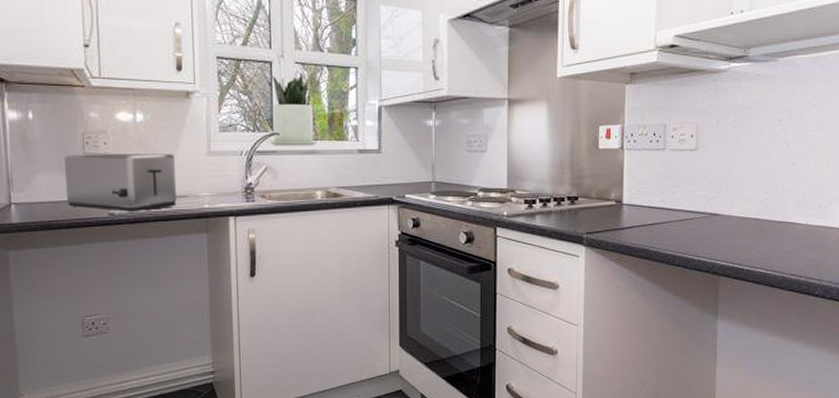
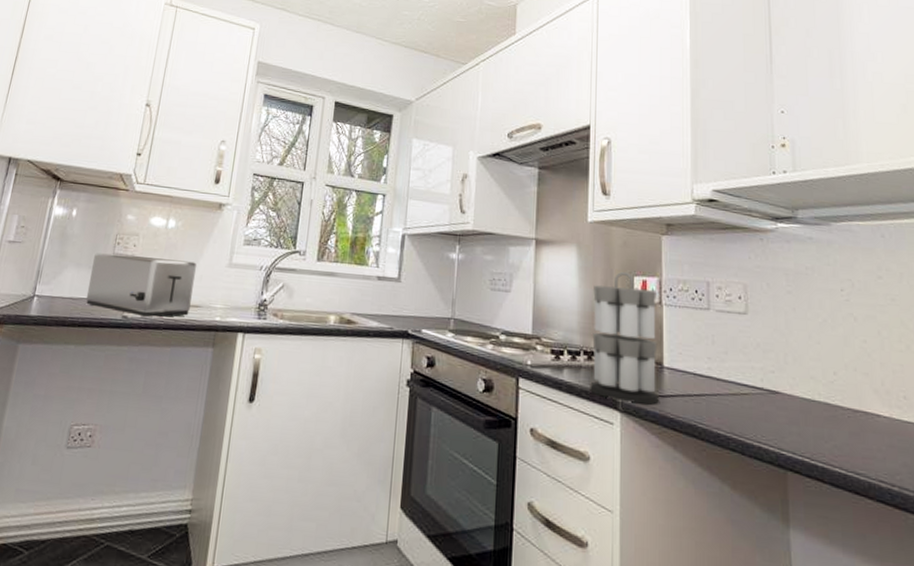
planter: present [270,73,317,146] -> none [291,195,337,268]
spice rack: none [559,122,620,237] -> present [590,271,659,405]

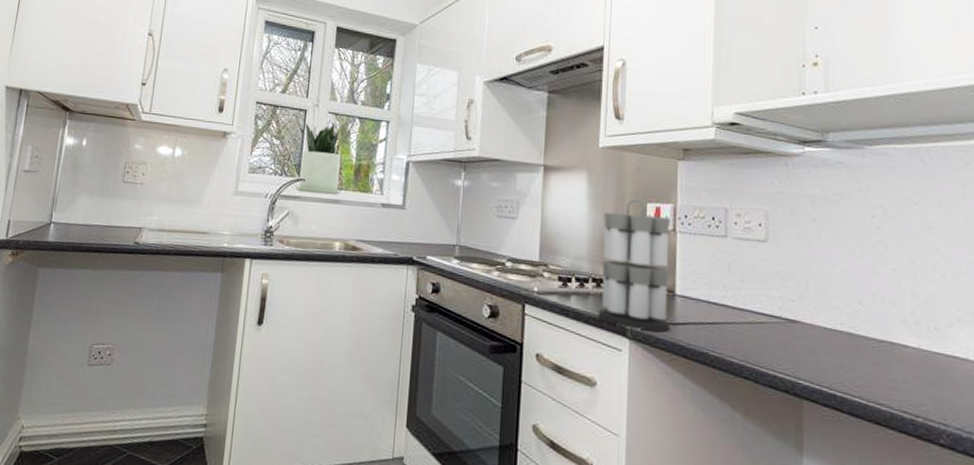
toaster: present [85,253,196,318] -> none [99,181,203,244]
planter: none [291,195,337,268] -> present [295,122,341,195]

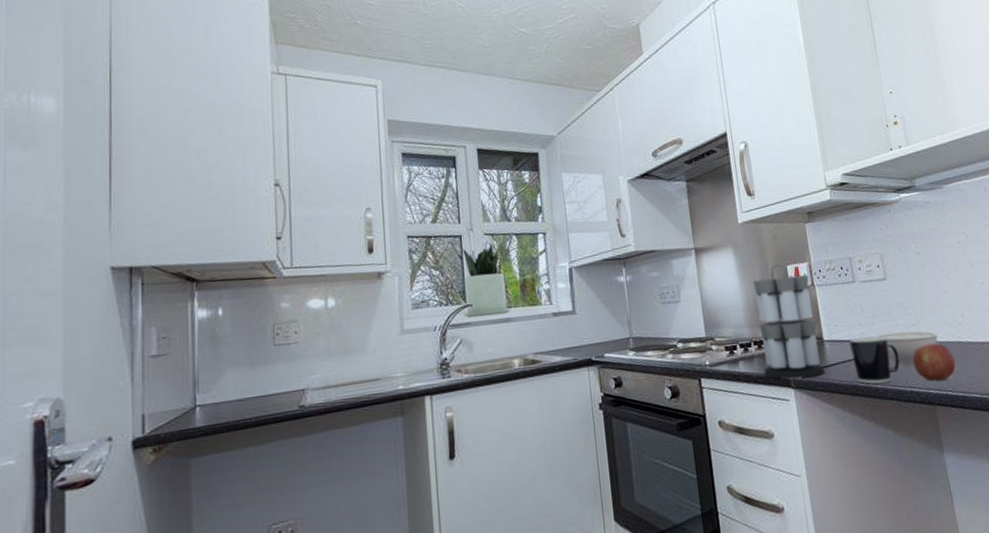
mug: none [706,299,767,359] -> present [848,336,900,384]
bowl: none [738,301,823,352] -> present [873,330,938,370]
fruit: none [783,325,839,373] -> present [912,342,956,380]

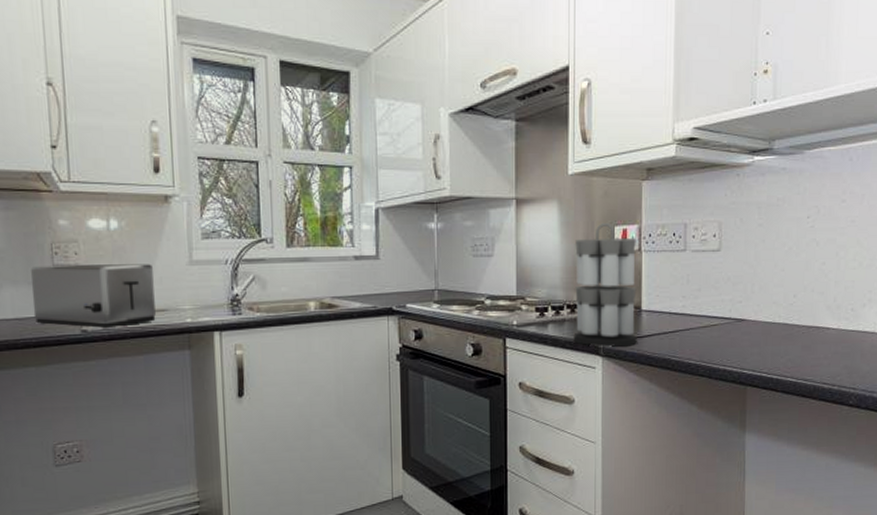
toaster: none [252,336,370,404] -> present [30,264,156,329]
planter: present [462,244,511,318] -> none [258,174,309,254]
mug: present [848,336,900,384] -> none [668,309,719,360]
bowl: present [873,330,938,370] -> none [695,307,765,348]
fruit: present [912,342,956,380] -> none [732,322,777,361]

